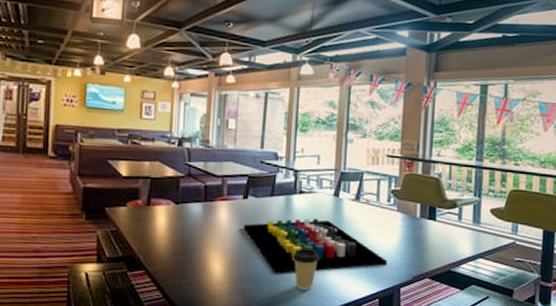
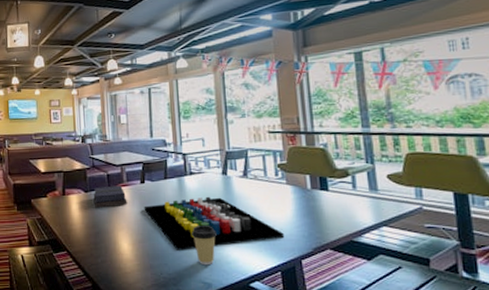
book: none [184,199,225,223] -> present [93,185,127,208]

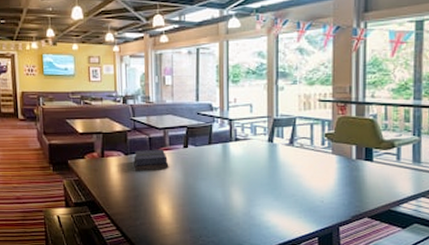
board game: present [144,196,285,250] -> none [186,163,325,215]
coffee cup: present [191,224,217,266] -> none [232,190,258,230]

